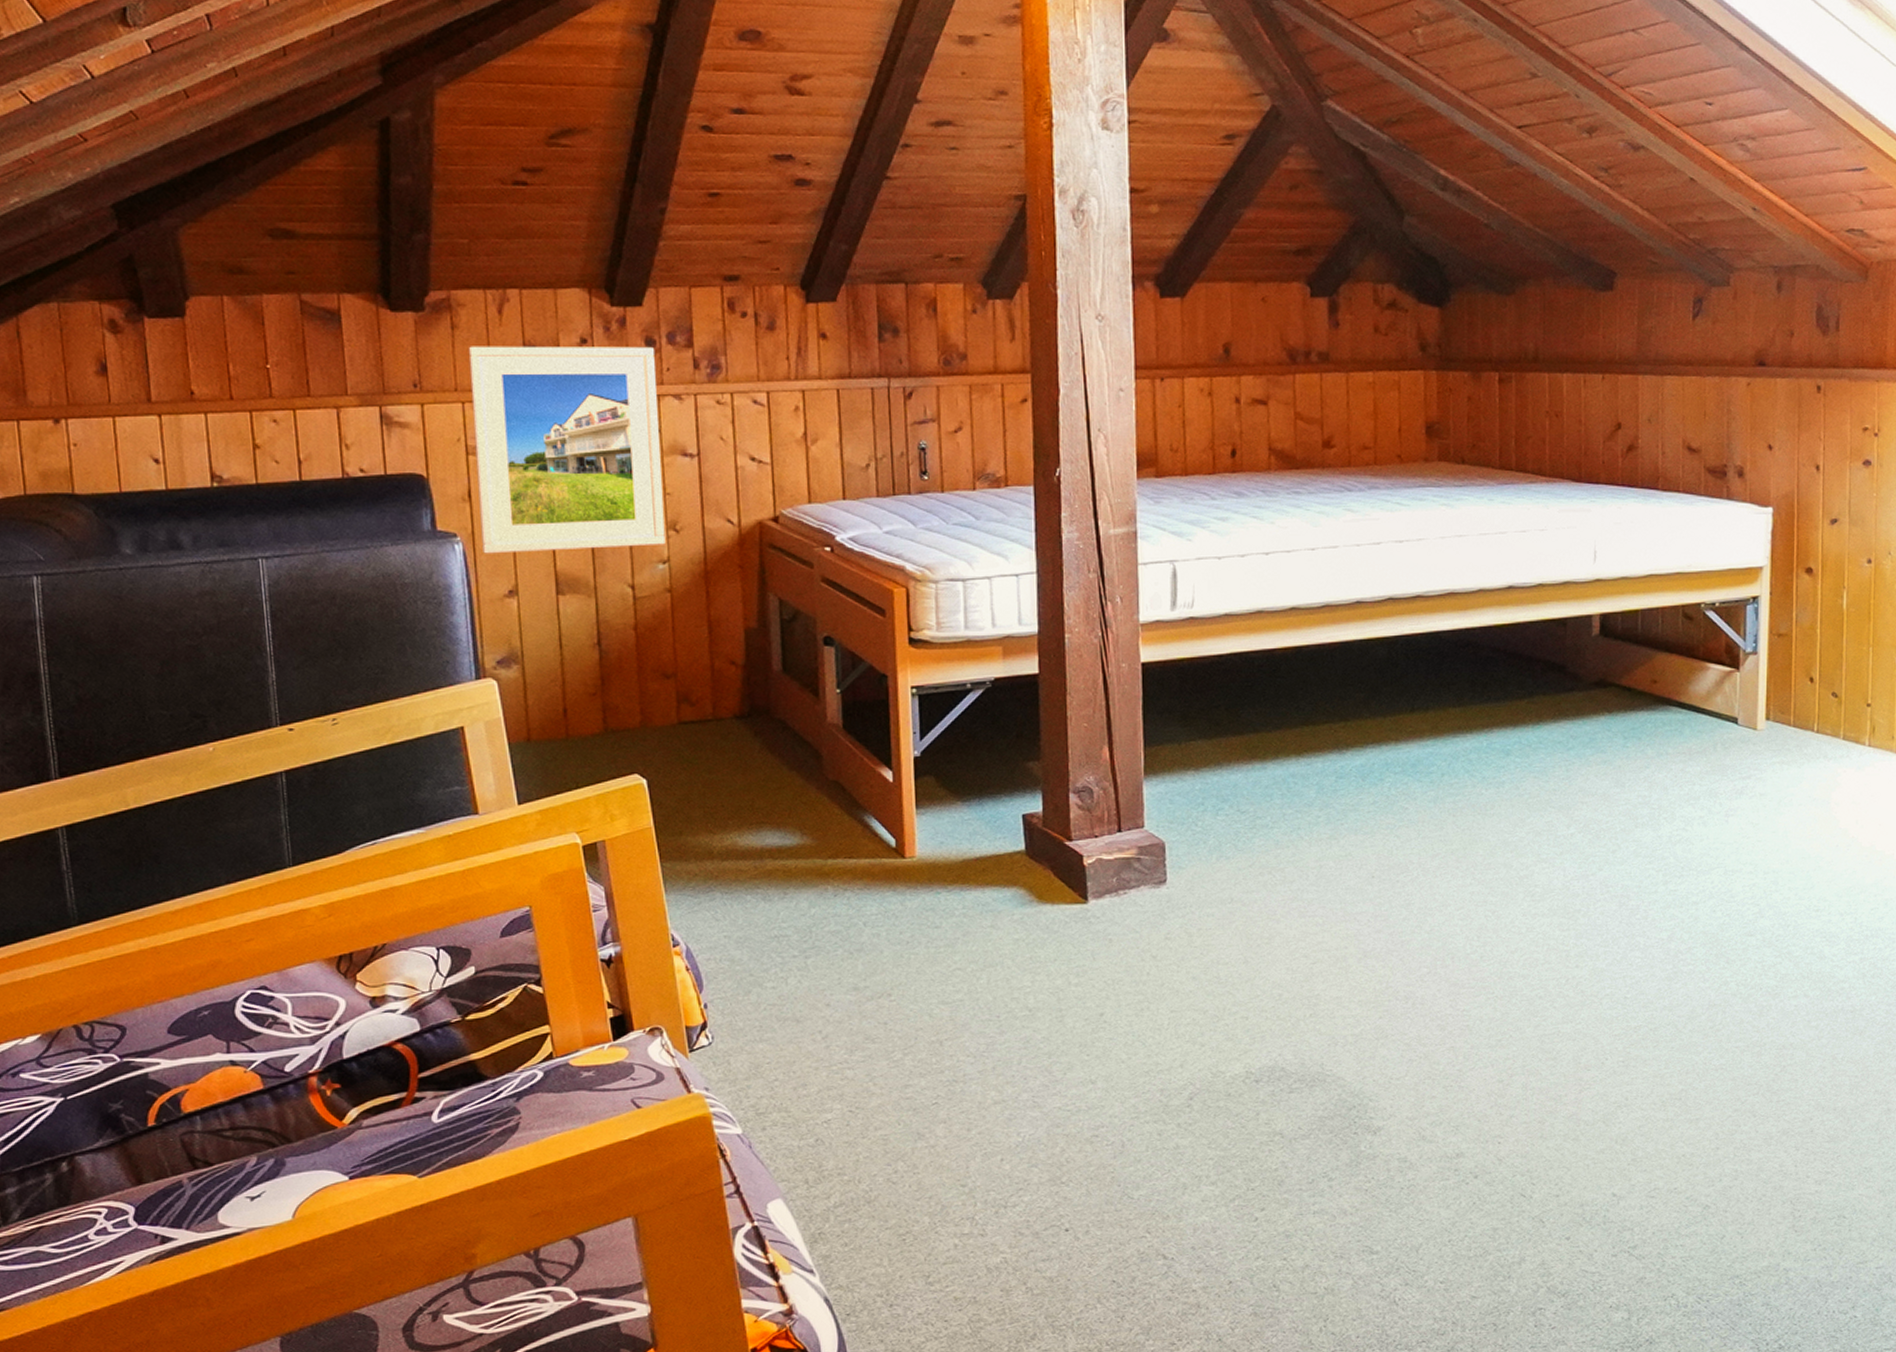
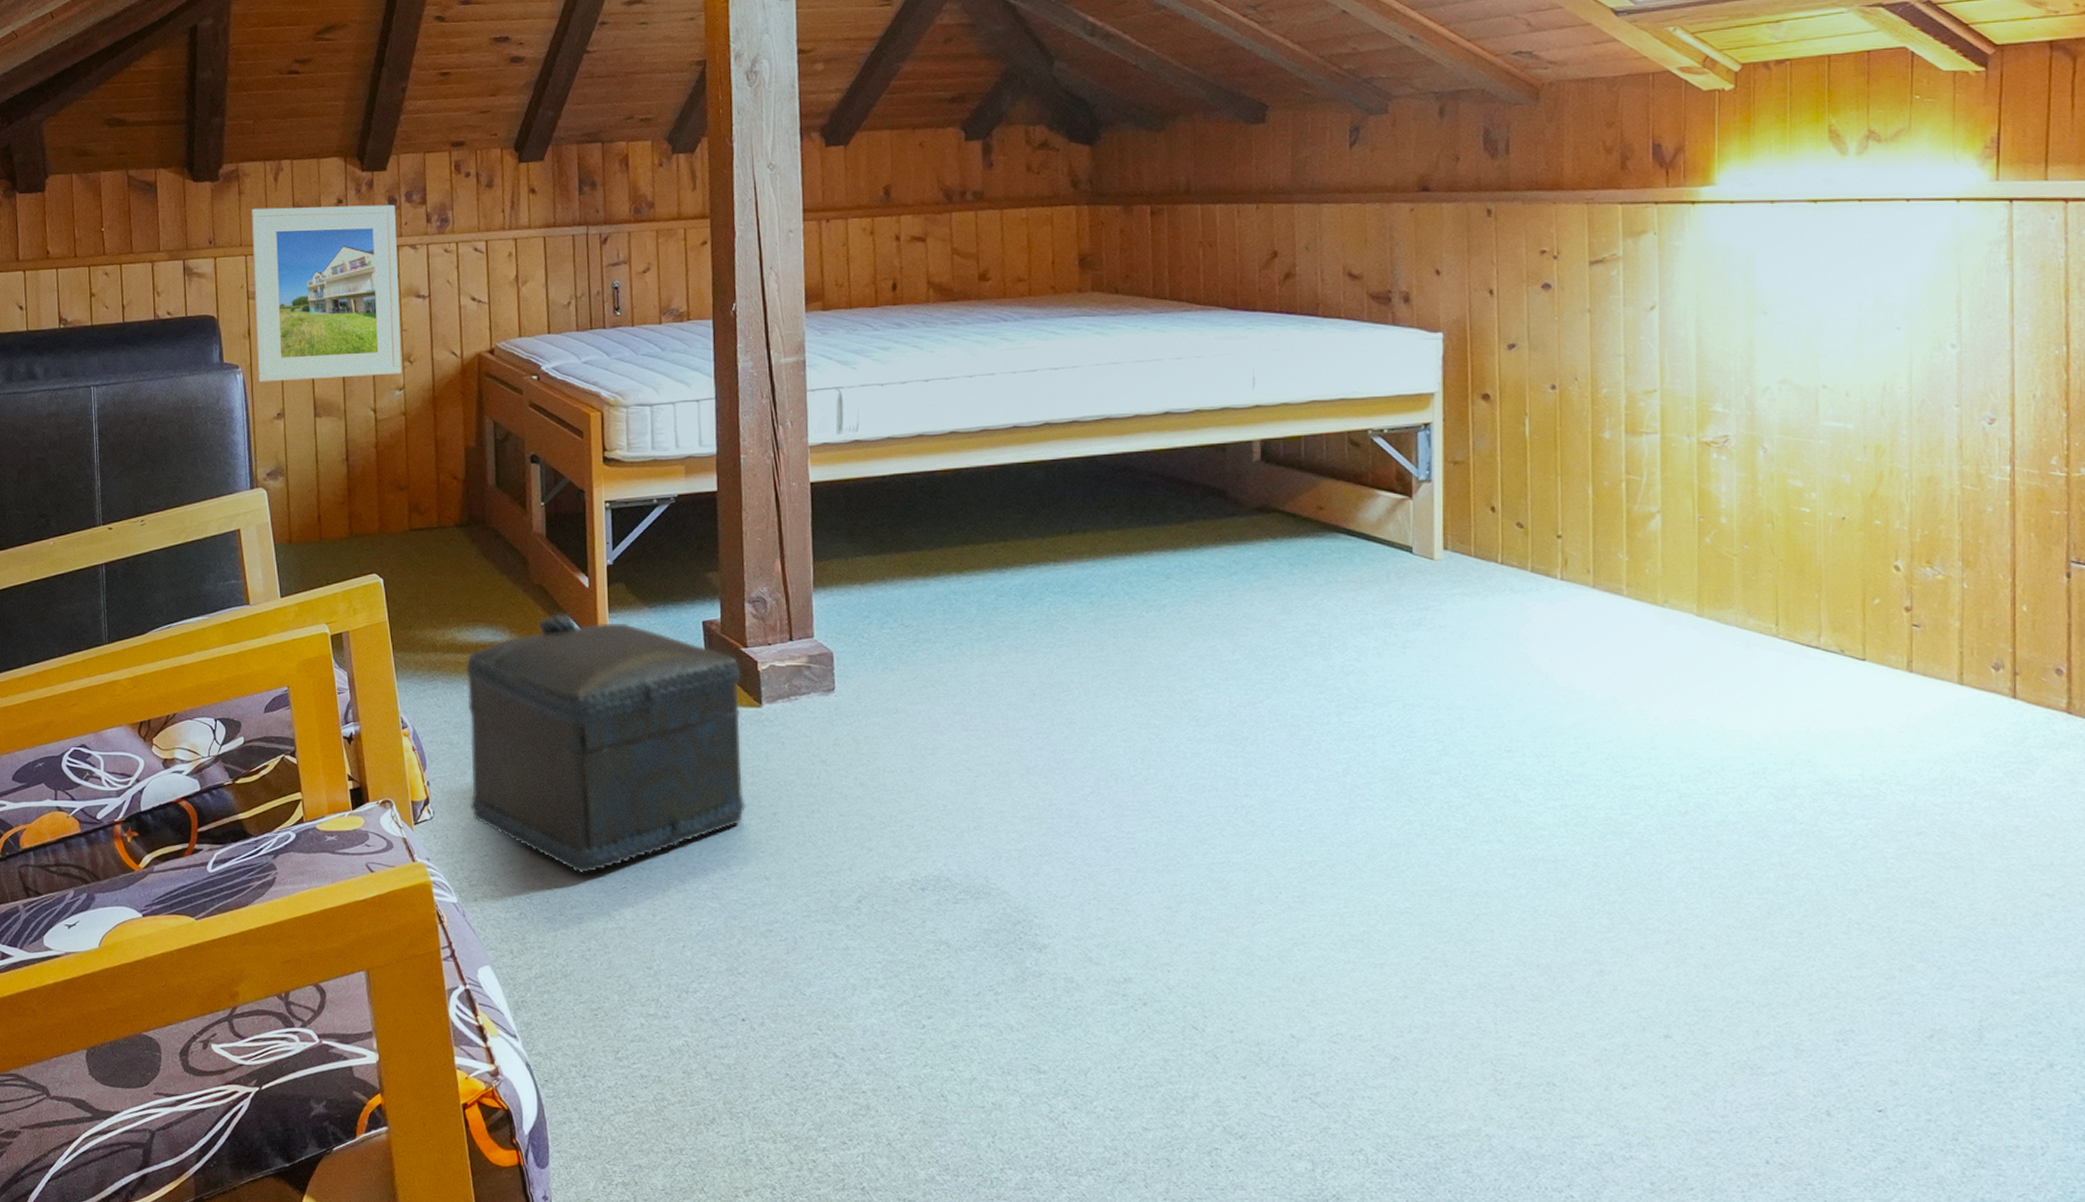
ottoman: none [749,812,1071,1093] -> present [466,614,747,874]

